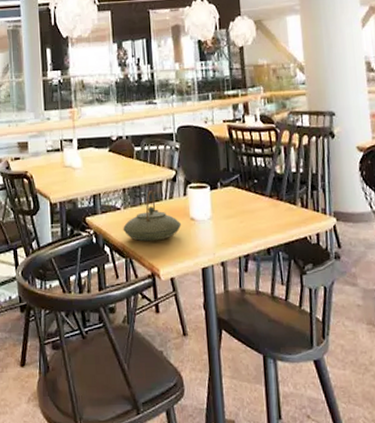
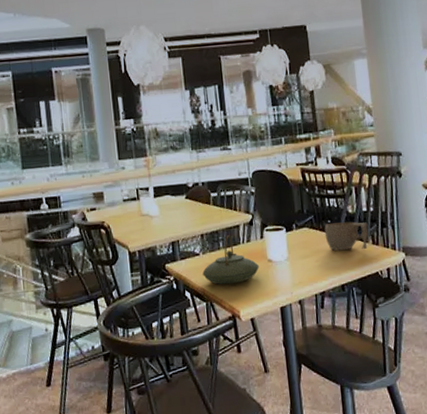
cup: none [250,182,297,213] -> present [324,221,369,251]

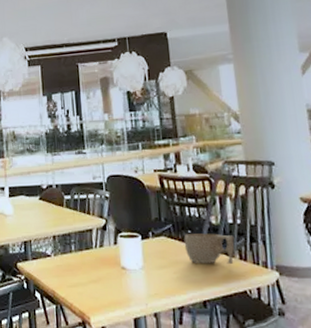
teapot: present [202,235,260,285] -> none [53,239,113,289]

